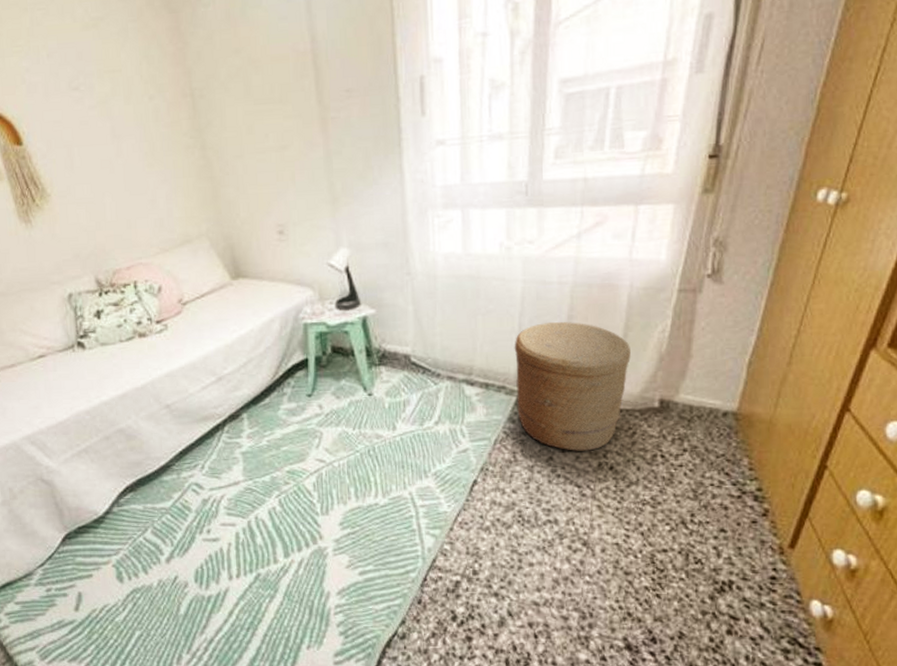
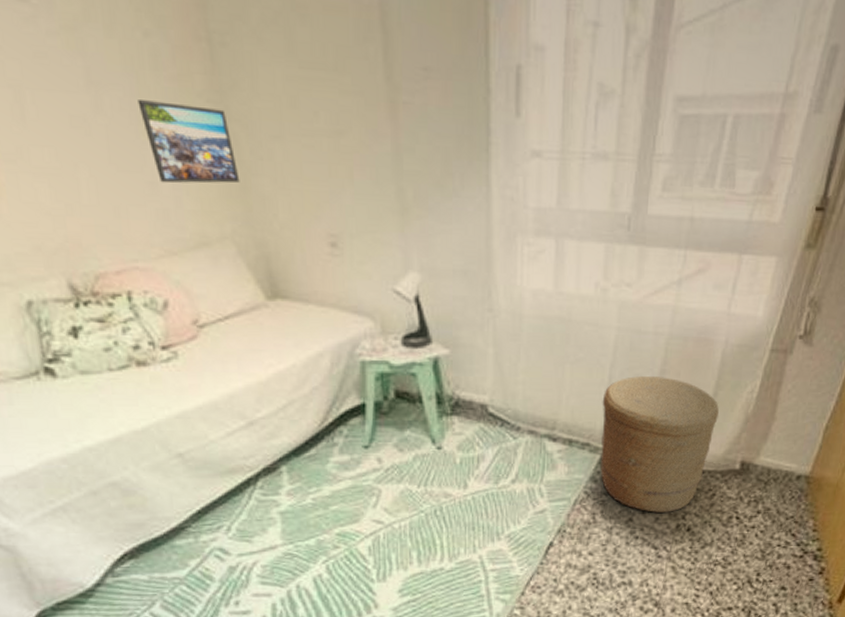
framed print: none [144,142,213,200] -> present [138,100,240,184]

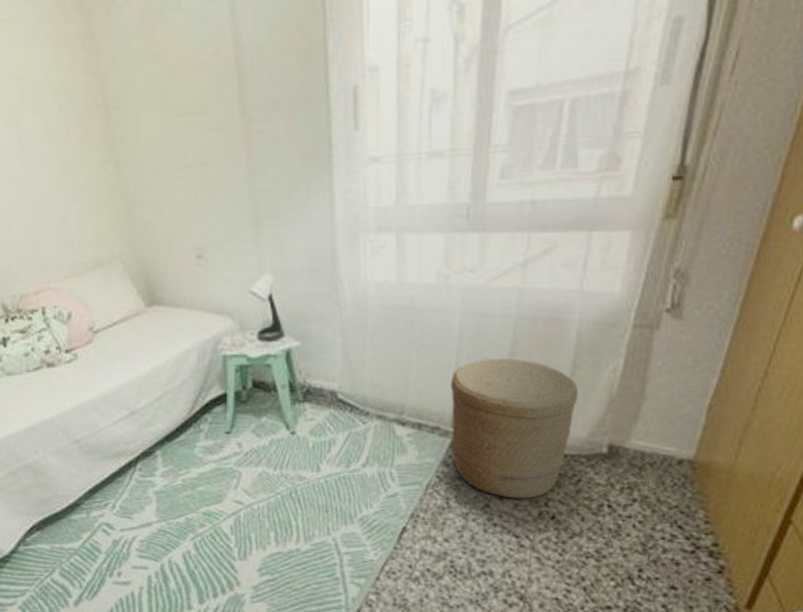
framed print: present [138,100,240,184] -> none [54,157,127,220]

